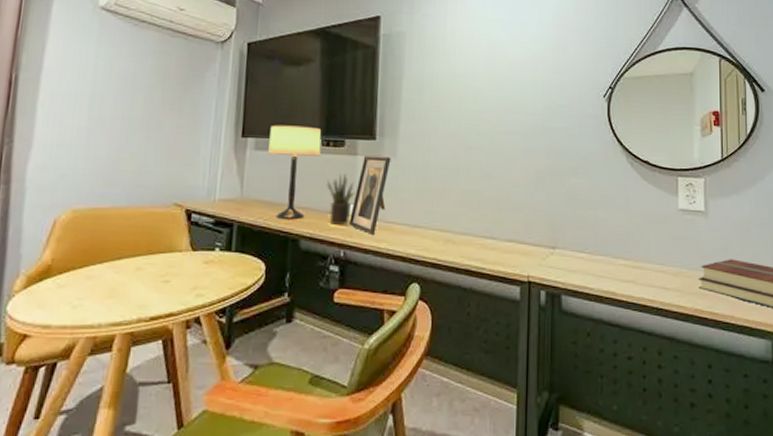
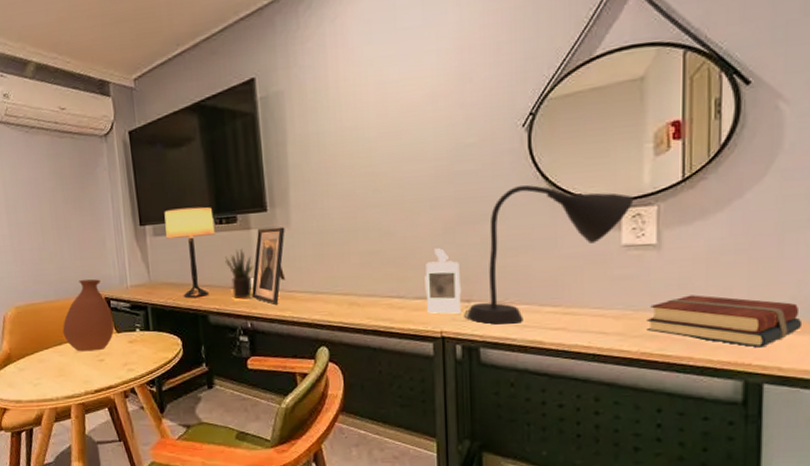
vase: none [125,186,192,270] -> present [62,279,115,352]
tissue box: none [516,194,549,259] -> present [425,248,462,314]
desk lamp: none [549,147,687,273] -> present [464,185,634,324]

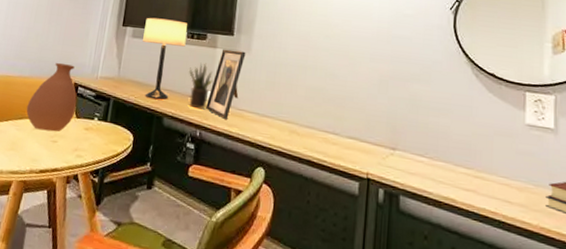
tissue box: present [425,248,462,314] -> none [357,96,389,159]
desk lamp: present [464,185,634,324] -> none [389,56,536,178]

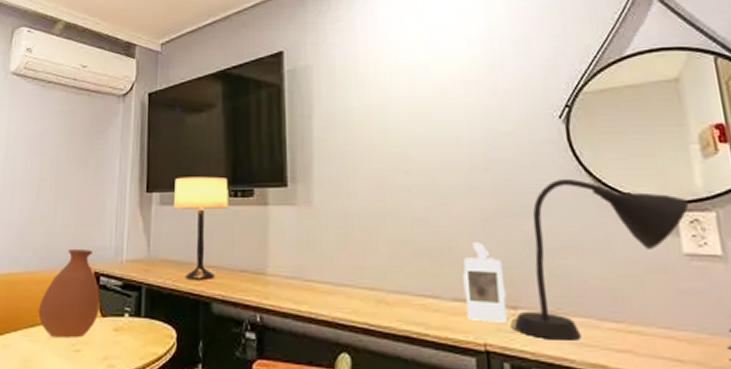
potted plant: present [188,62,213,109] -> none [236,226,269,285]
picture frame: present [206,49,246,119] -> none [264,205,306,295]
tissue box: none [357,96,389,159] -> present [463,242,507,323]
desk lamp: none [389,56,536,178] -> present [511,179,689,340]

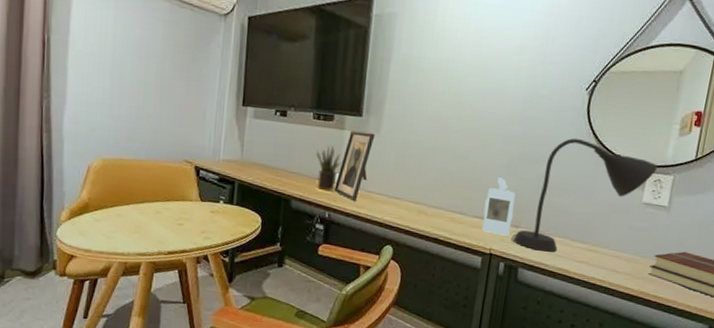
vase: present [37,248,101,338] -> none [146,145,200,216]
table lamp: present [173,176,228,281] -> none [264,96,313,183]
potted plant: none [236,226,269,285] -> present [315,144,341,191]
picture frame: none [264,205,306,295] -> present [334,130,375,201]

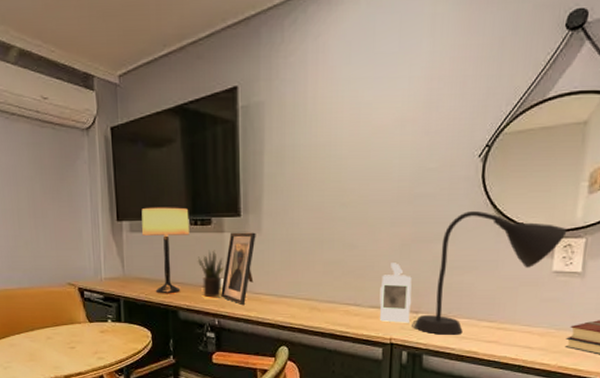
table lamp: none [264,96,313,183] -> present [141,207,190,294]

